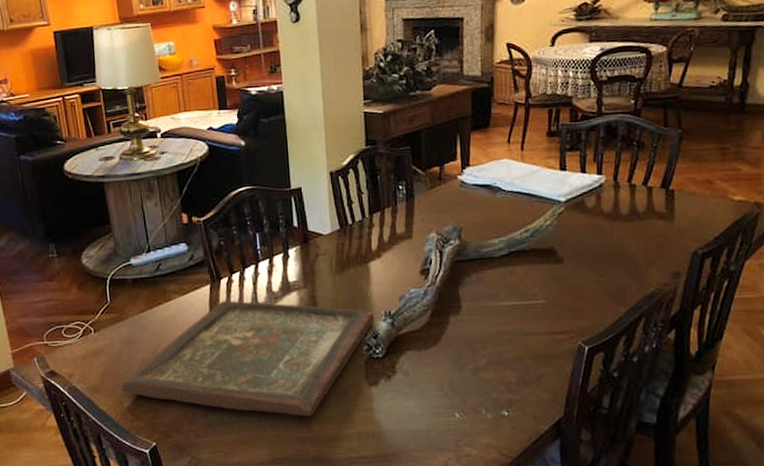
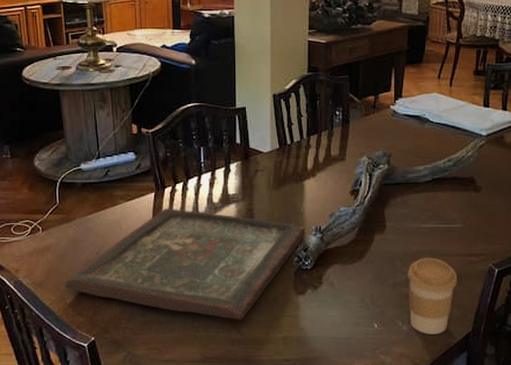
coffee cup: none [488,337,545,422] -> present [407,257,458,334]

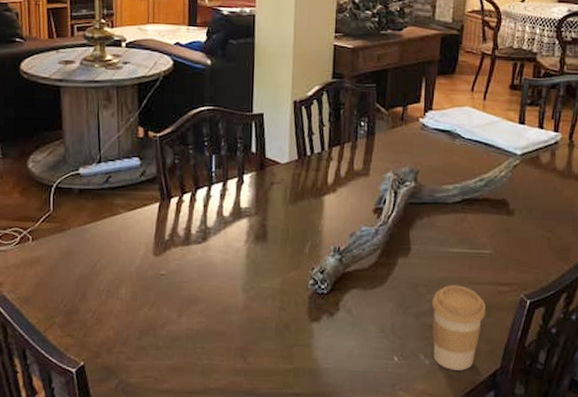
board game: present [65,209,306,320] -> none [55,221,323,348]

